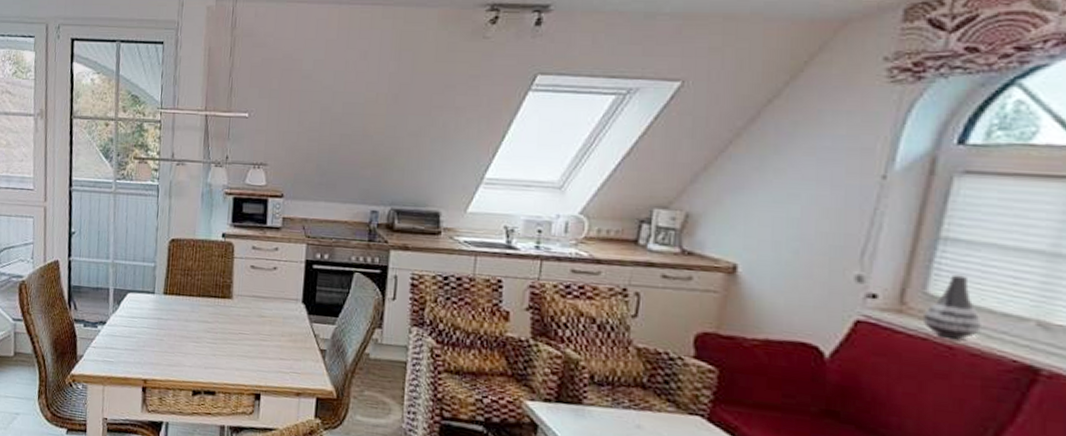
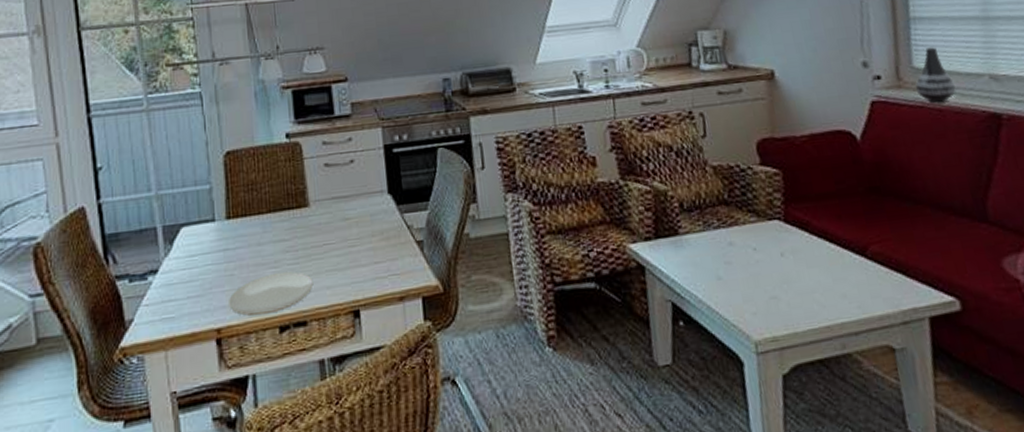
plate: none [156,346,226,379] -> present [229,271,314,316]

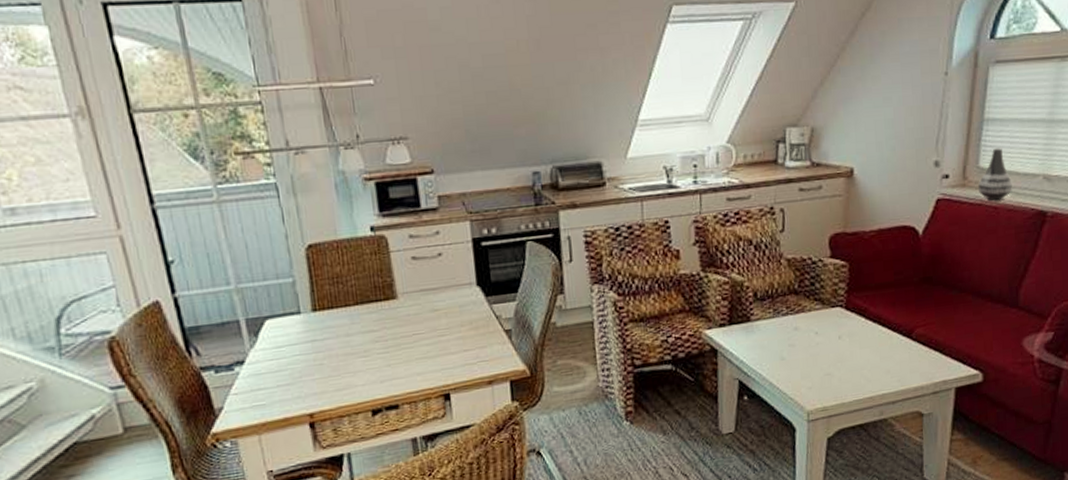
plate: present [229,271,314,316] -> none [319,360,404,402]

